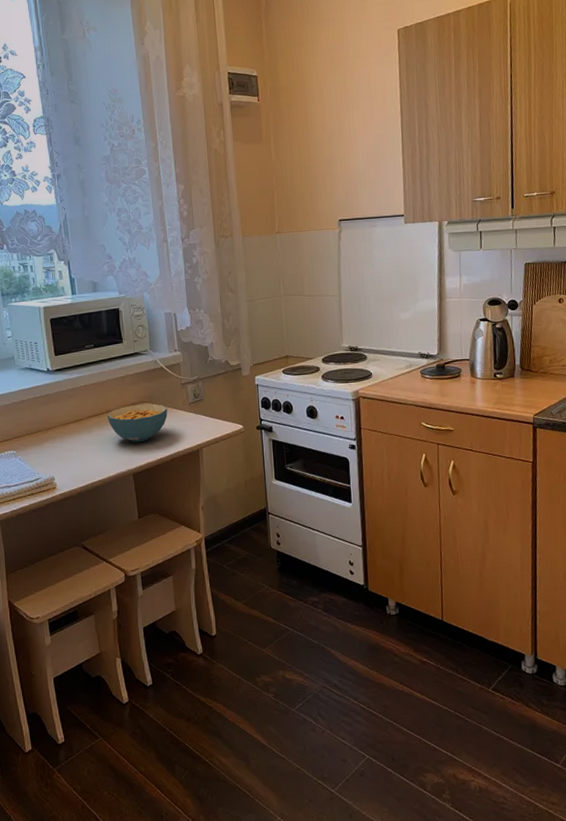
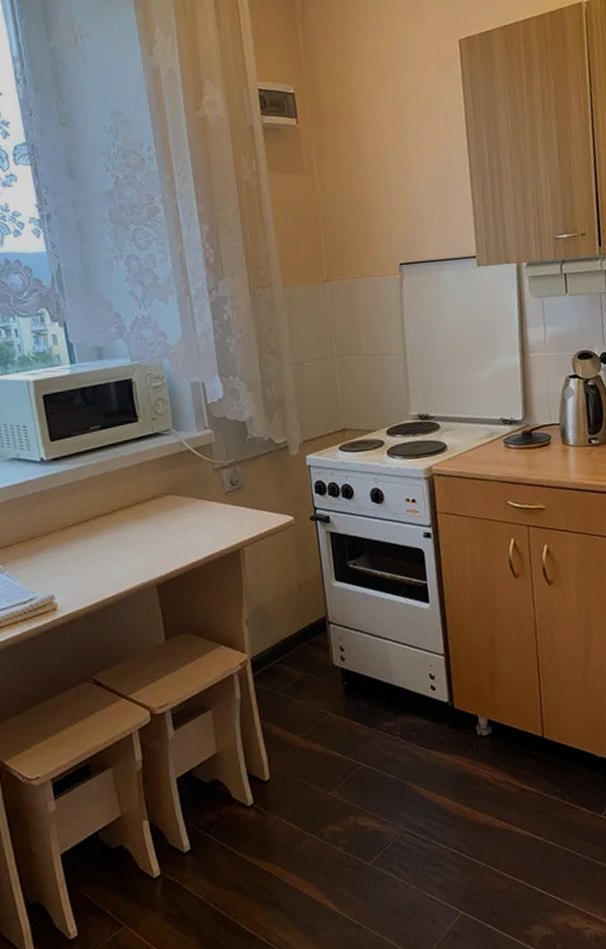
cereal bowl: present [107,403,168,443] -> none [120,495,198,546]

